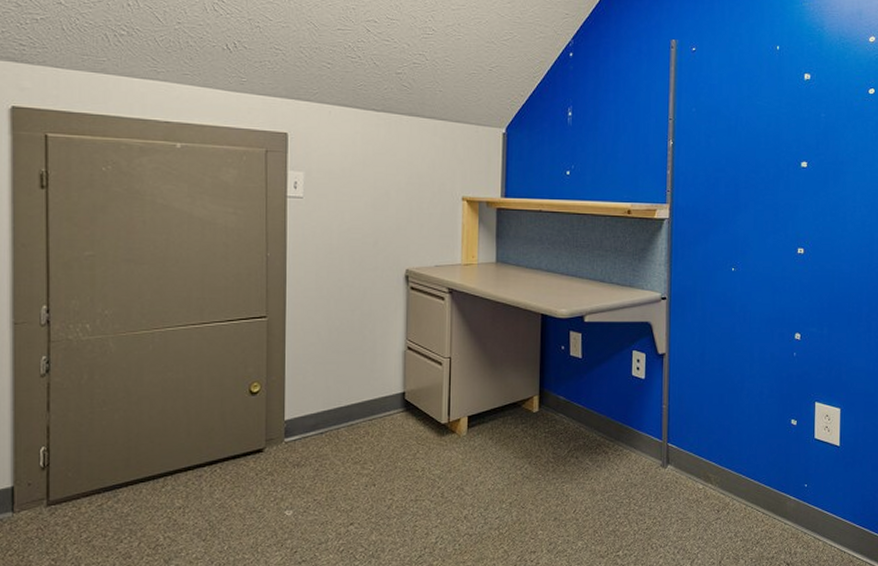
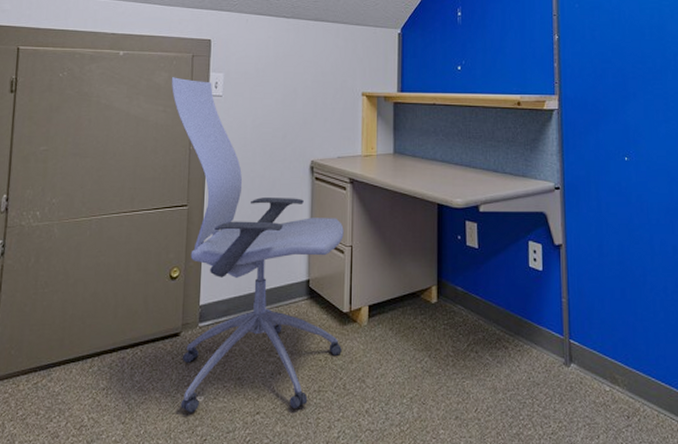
office chair: none [241,175,442,527] -> present [171,77,344,413]

